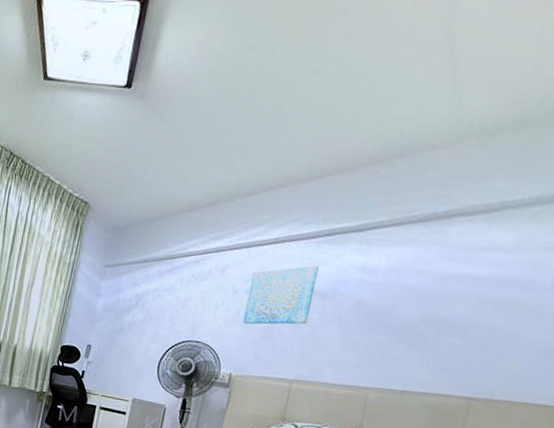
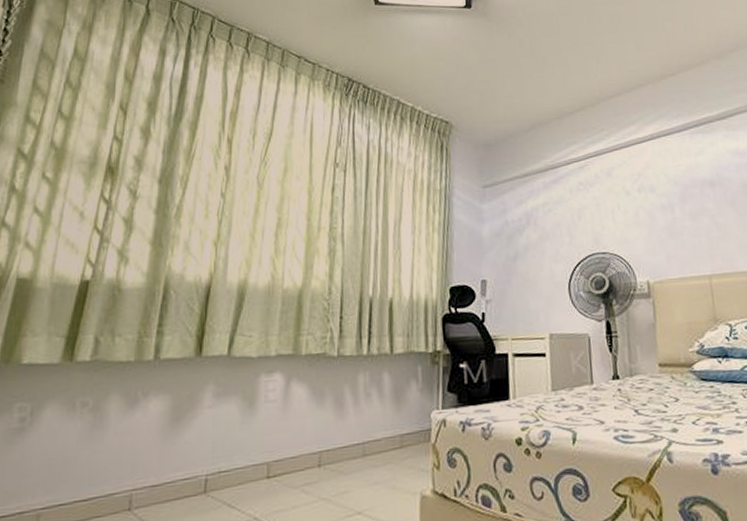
wall art: present [242,265,319,325] -> none [639,155,705,225]

